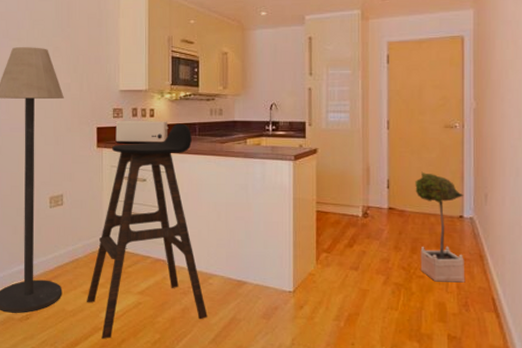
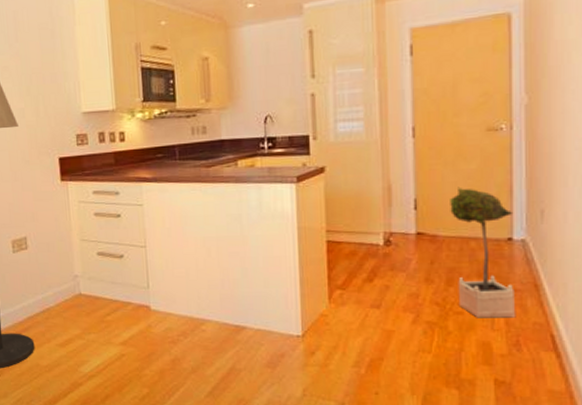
bar stool: present [87,123,208,339] -> none [62,146,202,395]
toaster: present [115,121,169,144] -> none [80,145,143,175]

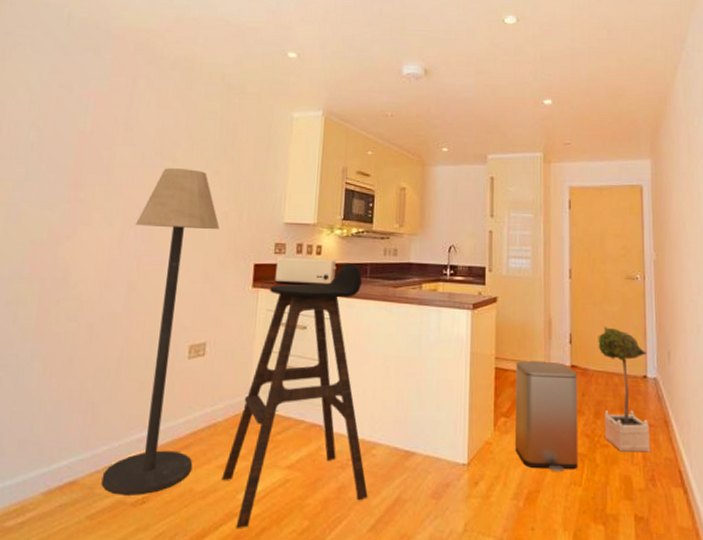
bar stool: none [62,146,202,395] -> present [222,263,368,528]
toaster: none [80,145,143,175] -> present [275,258,337,286]
pedal bin: none [351,230,427,341] -> present [515,360,579,473]

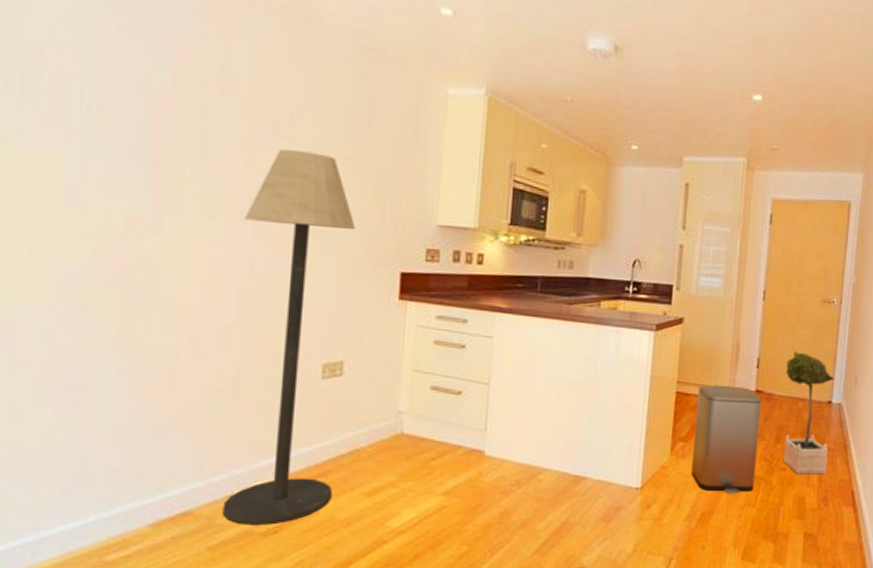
bar stool: present [222,263,368,528] -> none [368,275,533,555]
toaster: present [275,258,337,286] -> none [426,266,502,300]

